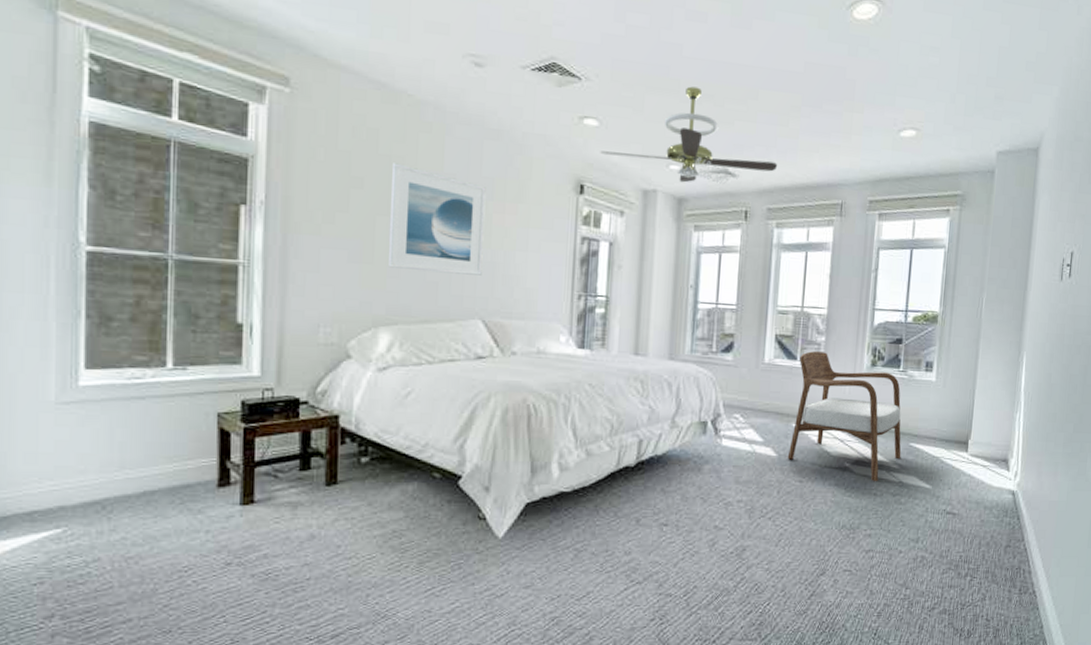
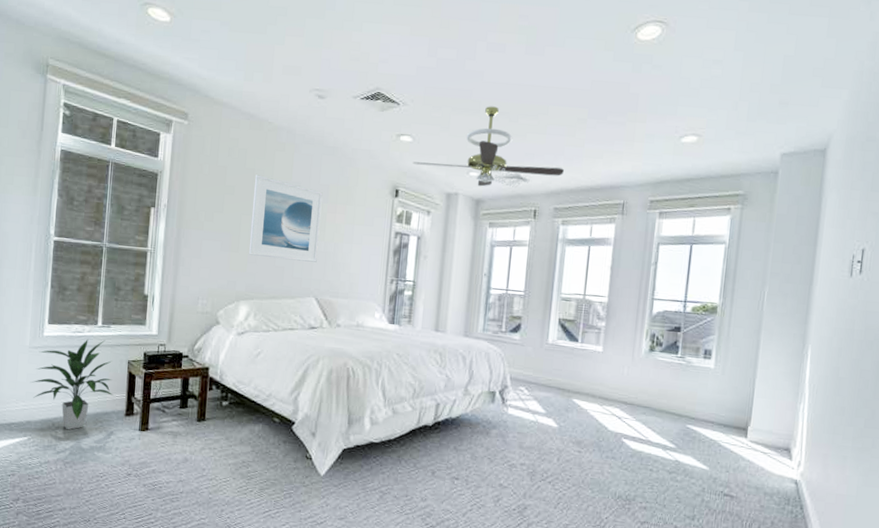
indoor plant: none [62,387,198,514] -> present [31,339,114,430]
armchair: present [787,351,902,482] -> none [567,335,679,459]

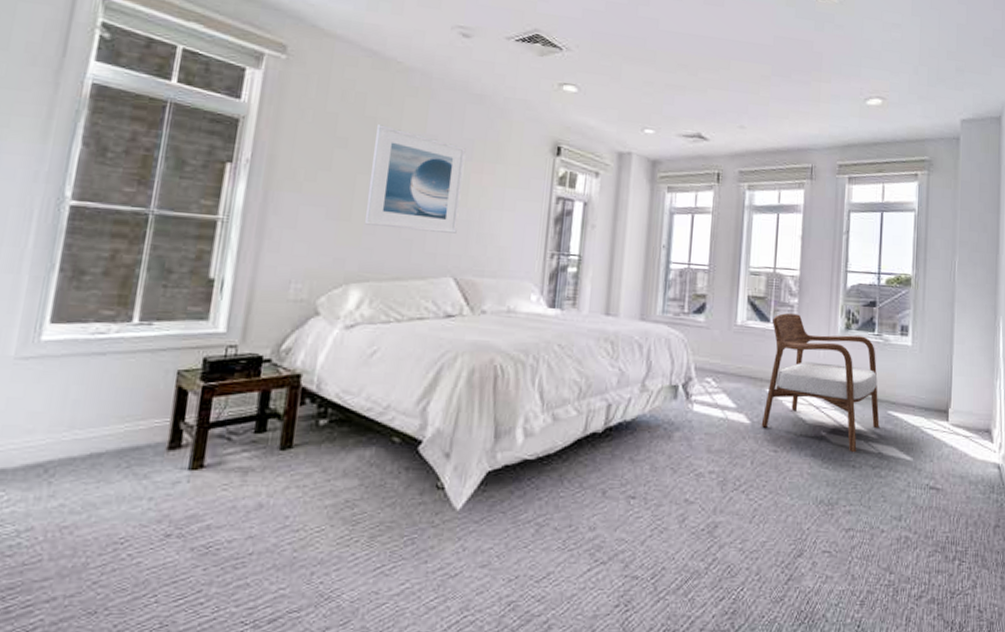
indoor plant: present [31,339,114,430] -> none [12,343,152,478]
ceiling fan: present [413,106,565,187] -> none [578,57,749,148]
armchair: none [567,335,679,459] -> present [761,313,880,453]

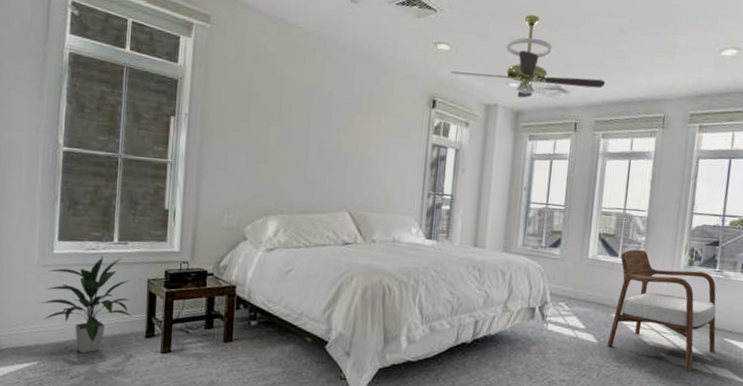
indoor plant: none [12,343,152,478] -> present [40,257,133,354]
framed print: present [365,124,466,234] -> none [278,82,356,175]
ceiling fan: none [578,57,749,148] -> present [450,14,606,99]

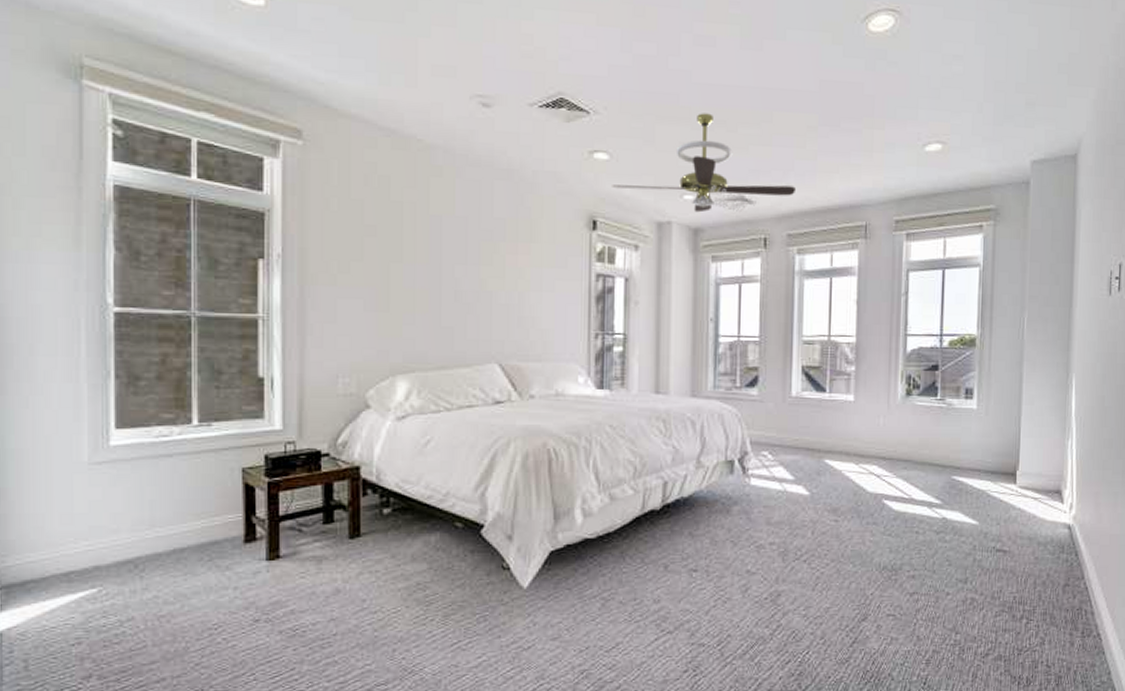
indoor plant: present [40,257,133,354] -> none [95,444,225,572]
armchair: present [607,249,716,373] -> none [820,382,944,519]

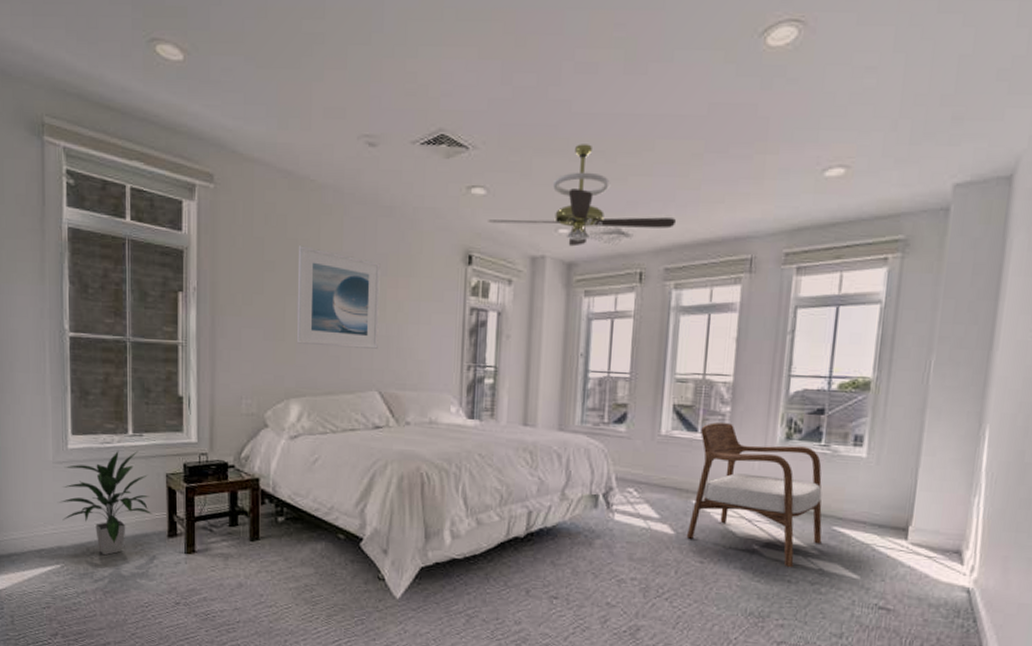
indoor plant: none [95,444,225,572] -> present [58,451,153,556]
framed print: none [404,209,498,318] -> present [297,246,381,349]
armchair: none [820,382,944,519] -> present [686,422,822,568]

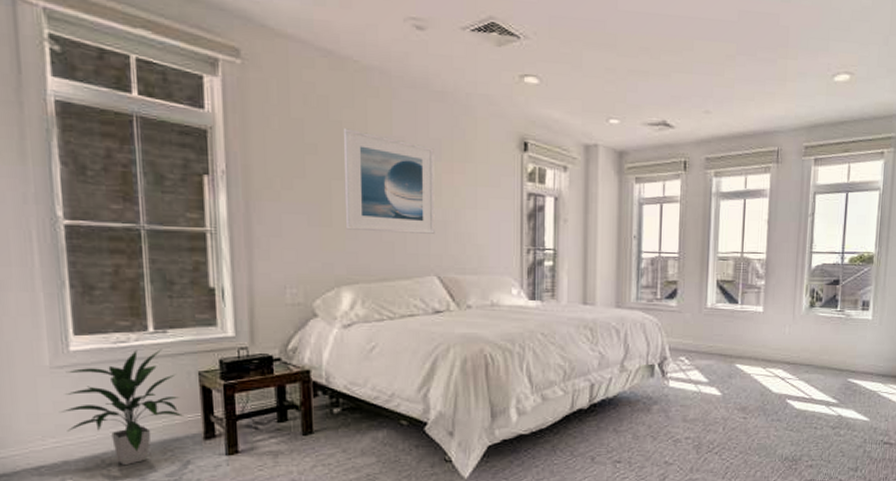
ceiling fan: present [488,144,677,247] -> none [542,40,715,136]
armchair: present [686,422,822,568] -> none [731,295,840,417]

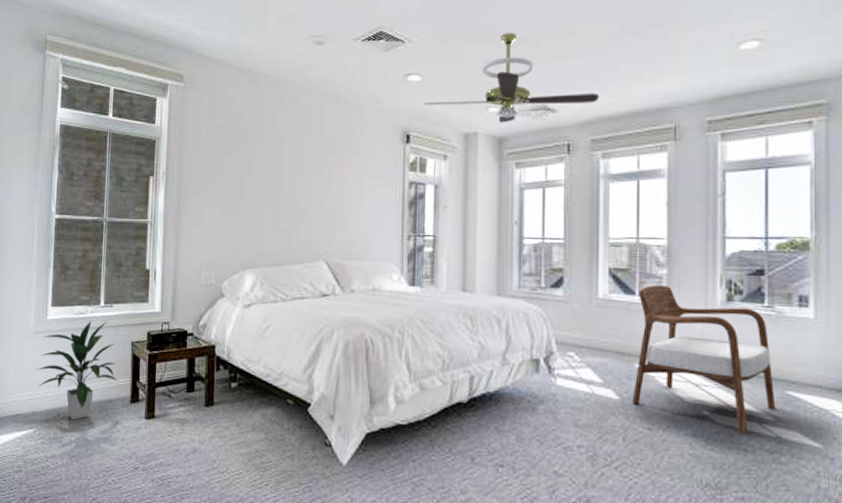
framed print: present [344,128,435,234] -> none [252,132,327,222]
ceiling fan: none [542,40,715,136] -> present [423,32,600,123]
armchair: none [731,295,840,417] -> present [632,285,776,436]

